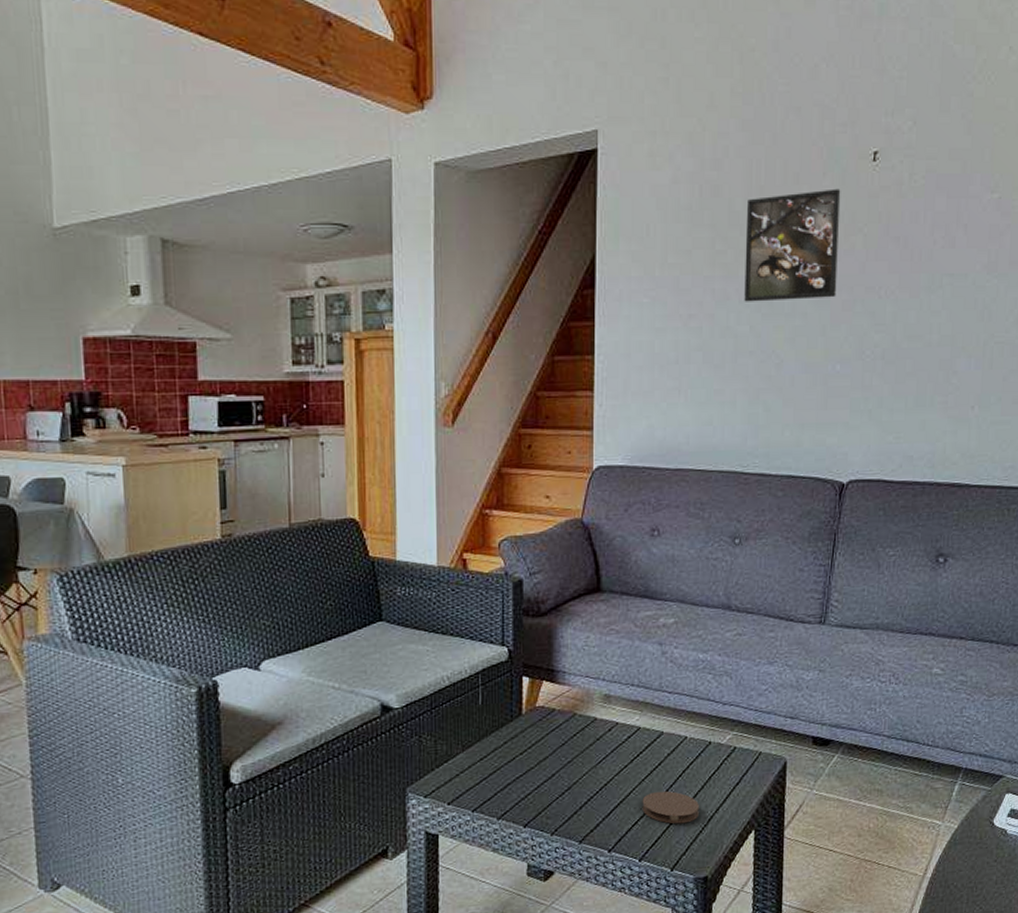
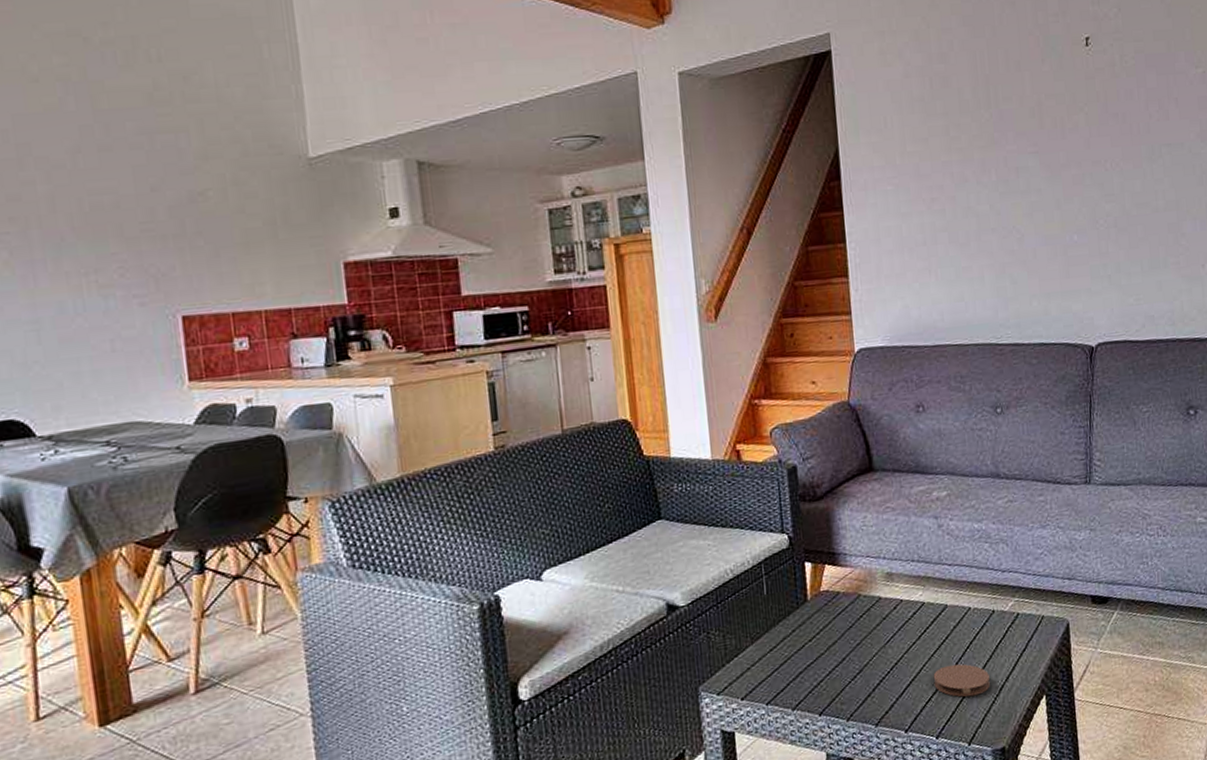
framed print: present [744,188,841,302] -> none [975,73,1066,183]

